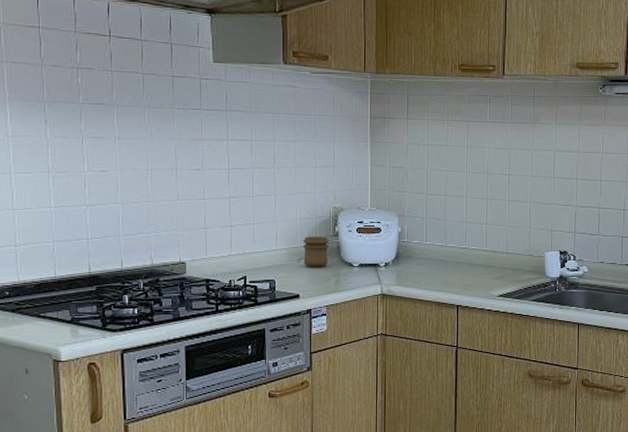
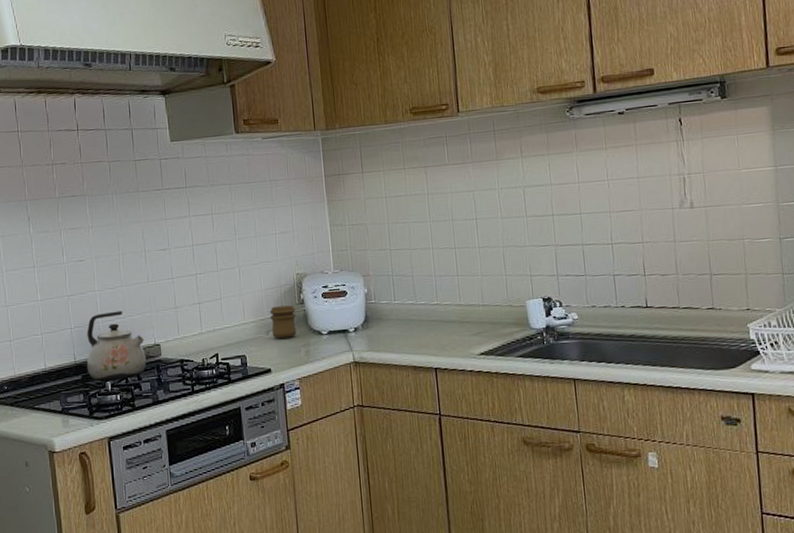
kettle: none [102,226,169,295] -> present [86,310,146,382]

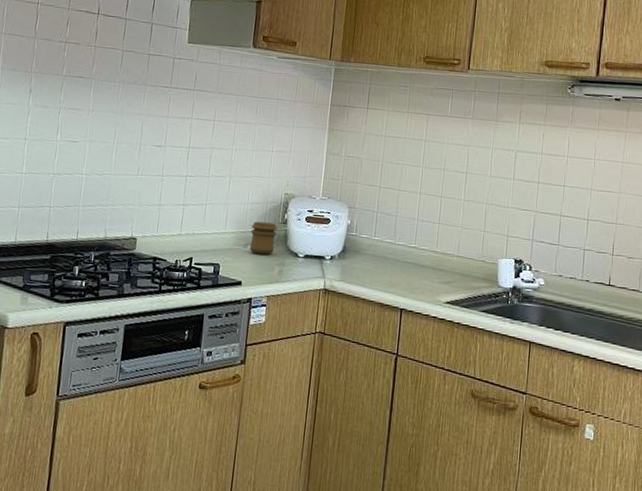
kettle: present [86,310,146,382] -> none [57,197,122,268]

